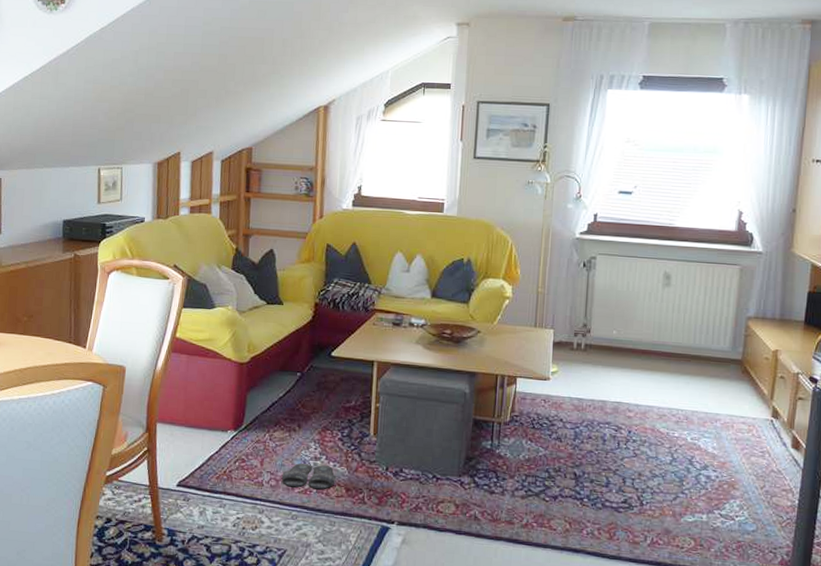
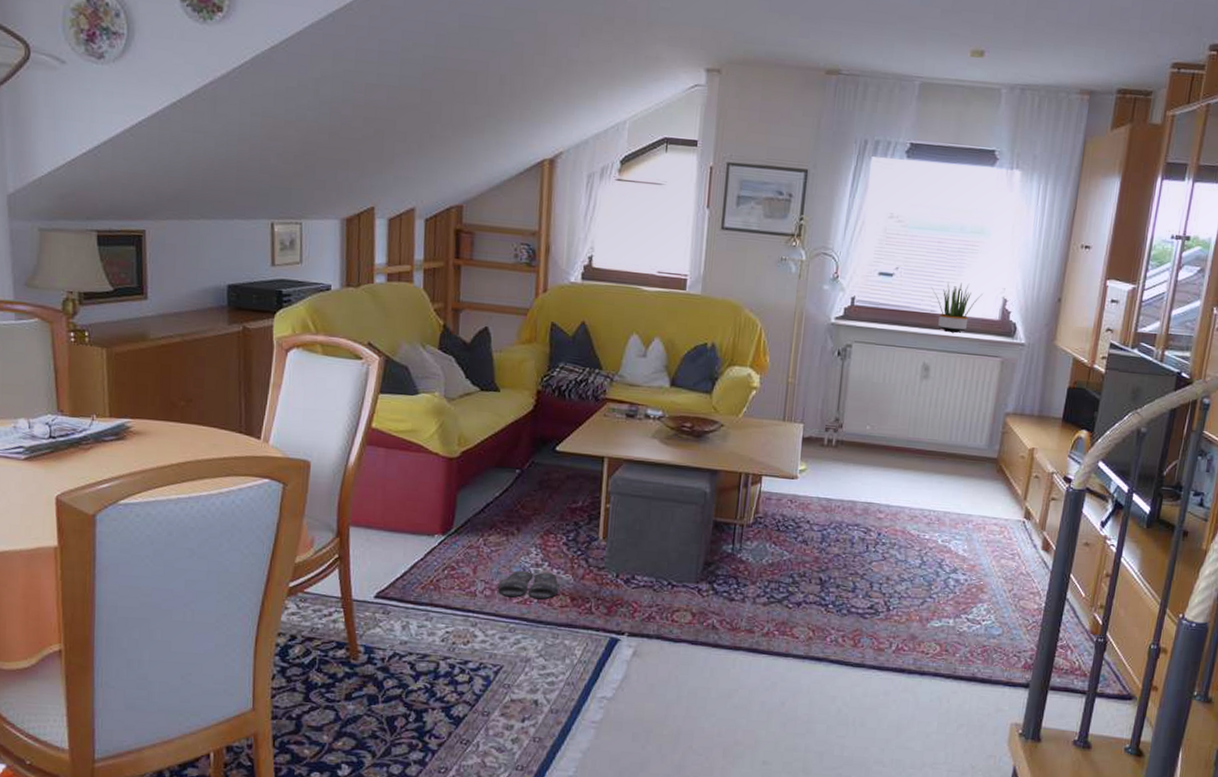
potted plant: none [669,198,719,244] -> present [932,283,983,333]

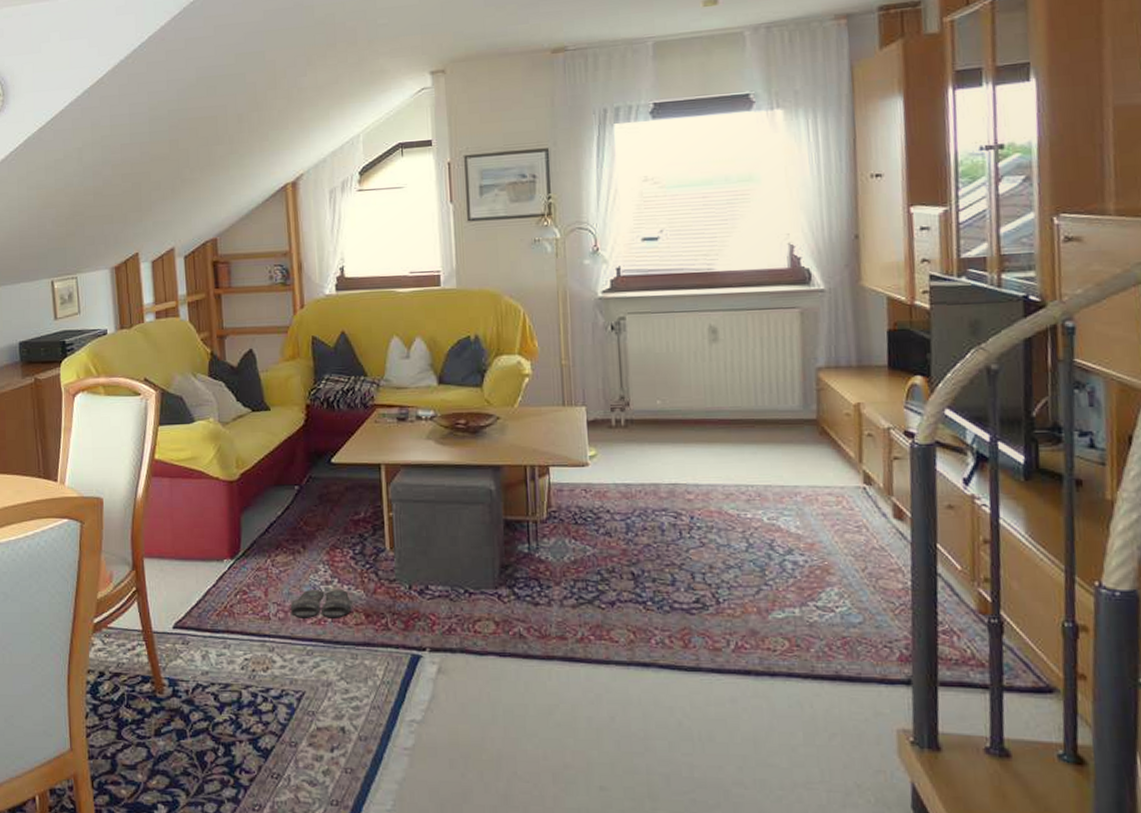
potted plant: present [932,283,983,333] -> none [704,235,764,289]

